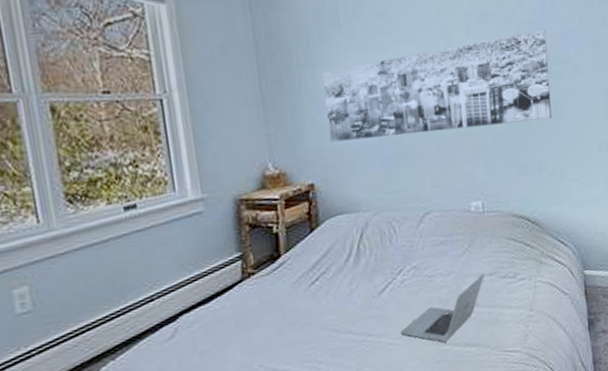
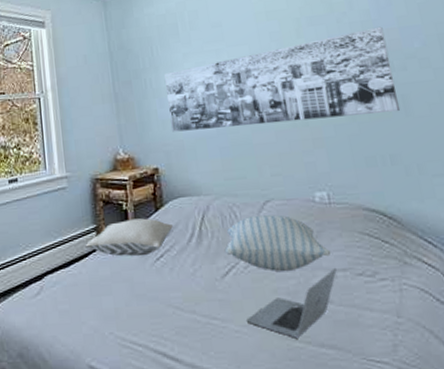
pillow: none [228,240,330,285] -> present [85,218,173,257]
pillow: none [383,227,480,283] -> present [225,215,330,272]

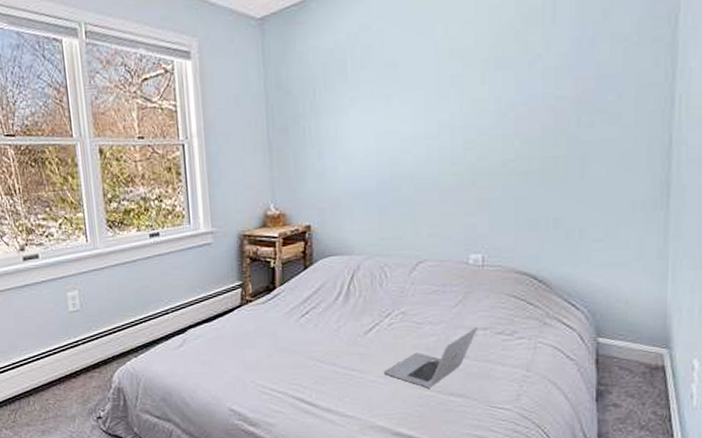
pillow: present [85,218,173,257] -> none [230,276,321,313]
wall art: present [165,26,401,132] -> none [326,73,578,188]
pillow: present [225,215,330,272] -> none [372,276,474,329]

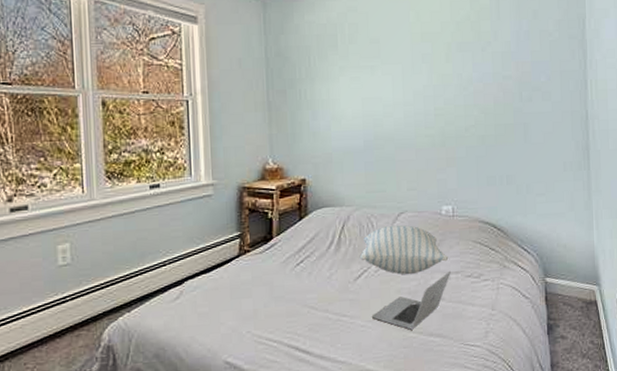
pillow: none [372,276,474,329] -> present [360,225,448,275]

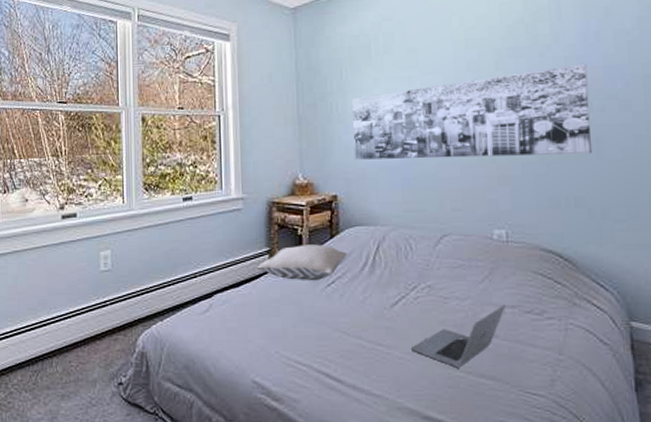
pillow: none [228,226,315,262] -> present [257,244,347,281]
wall art: none [320,59,522,145] -> present [352,63,593,160]
pillow: present [360,225,448,275] -> none [397,249,501,304]

